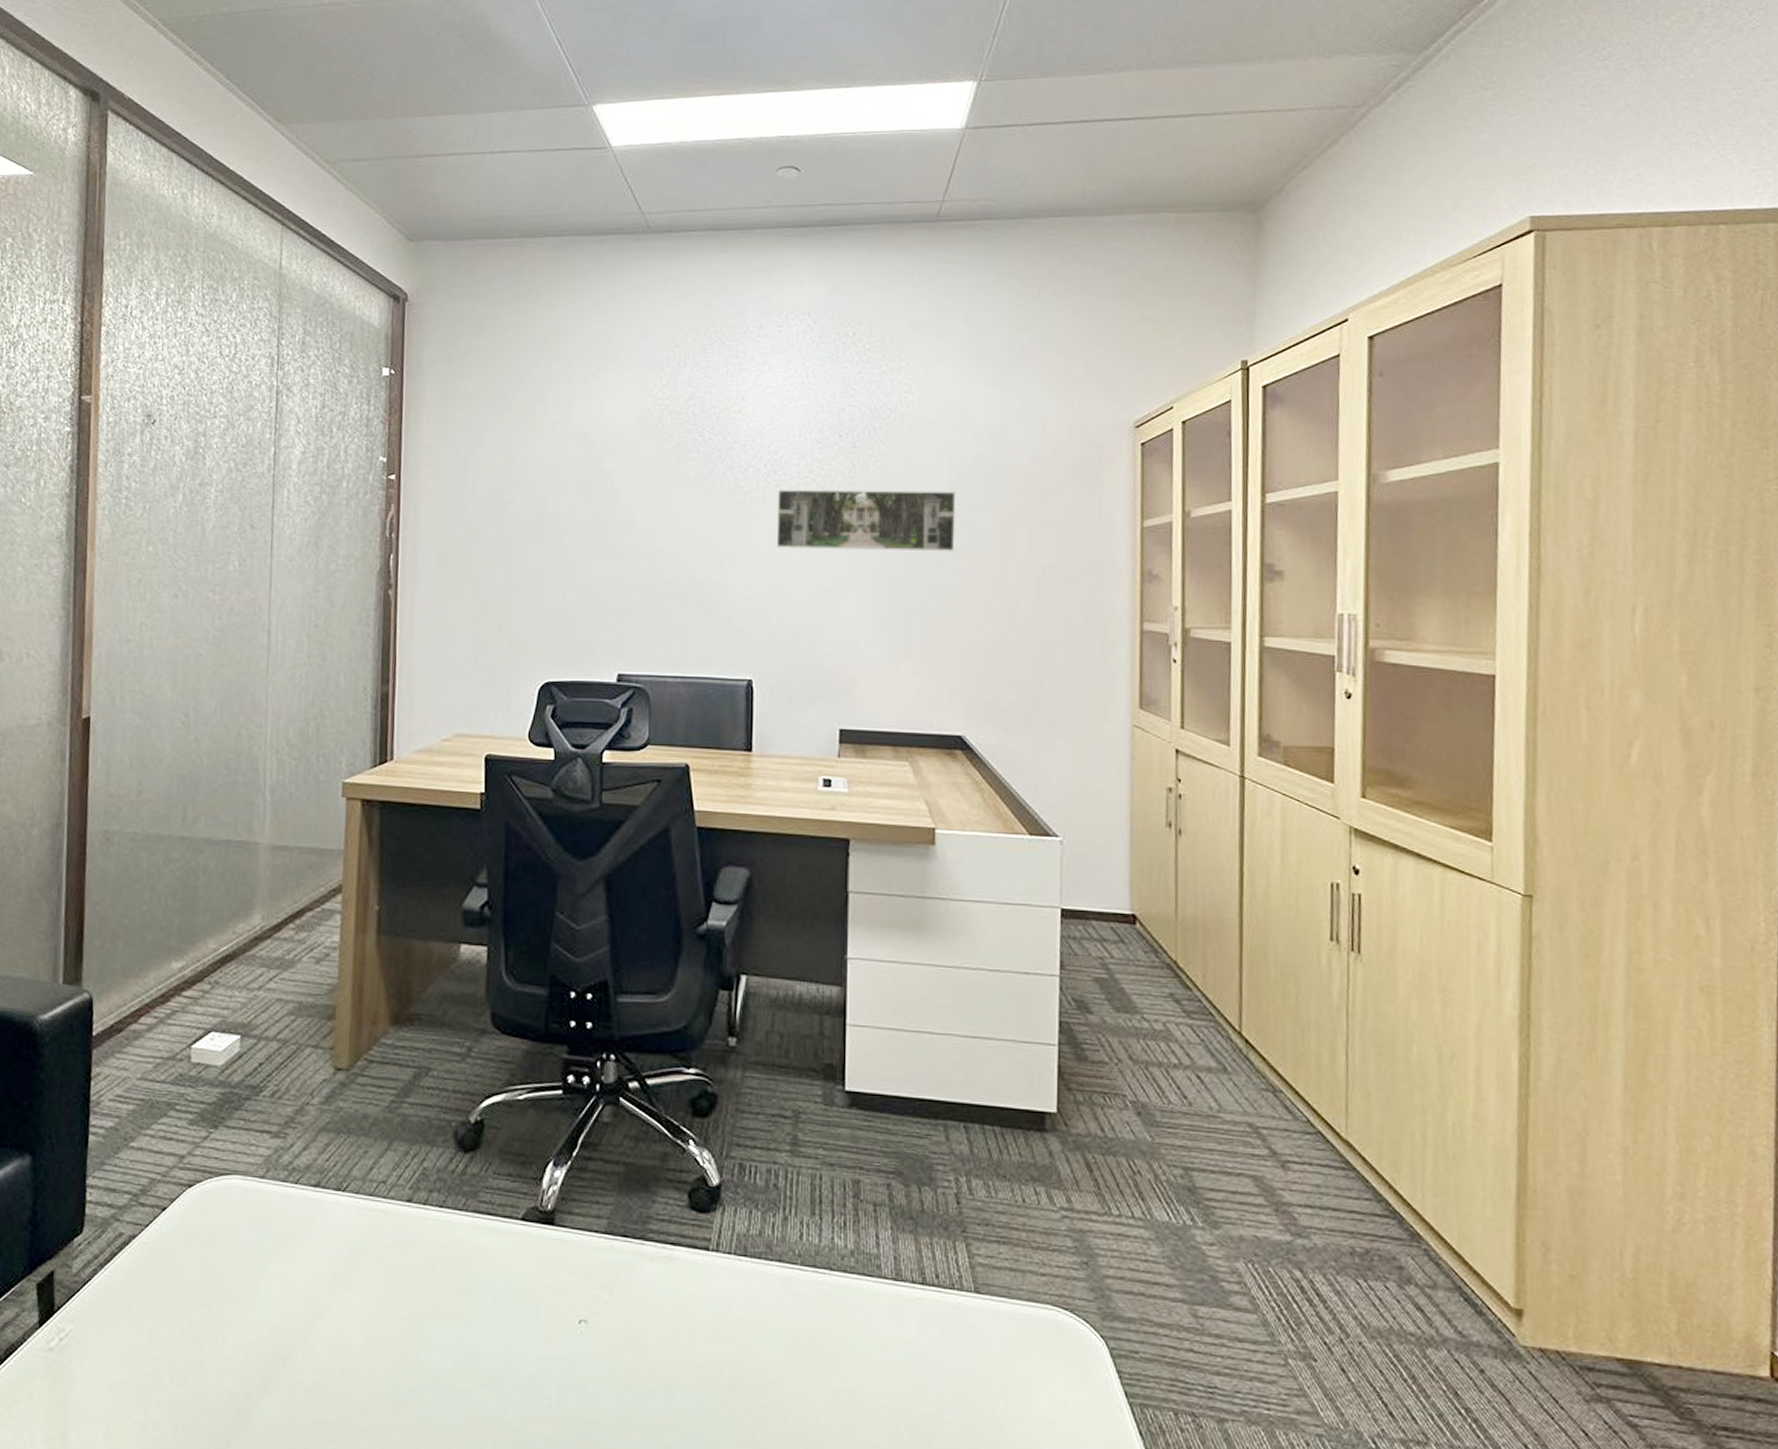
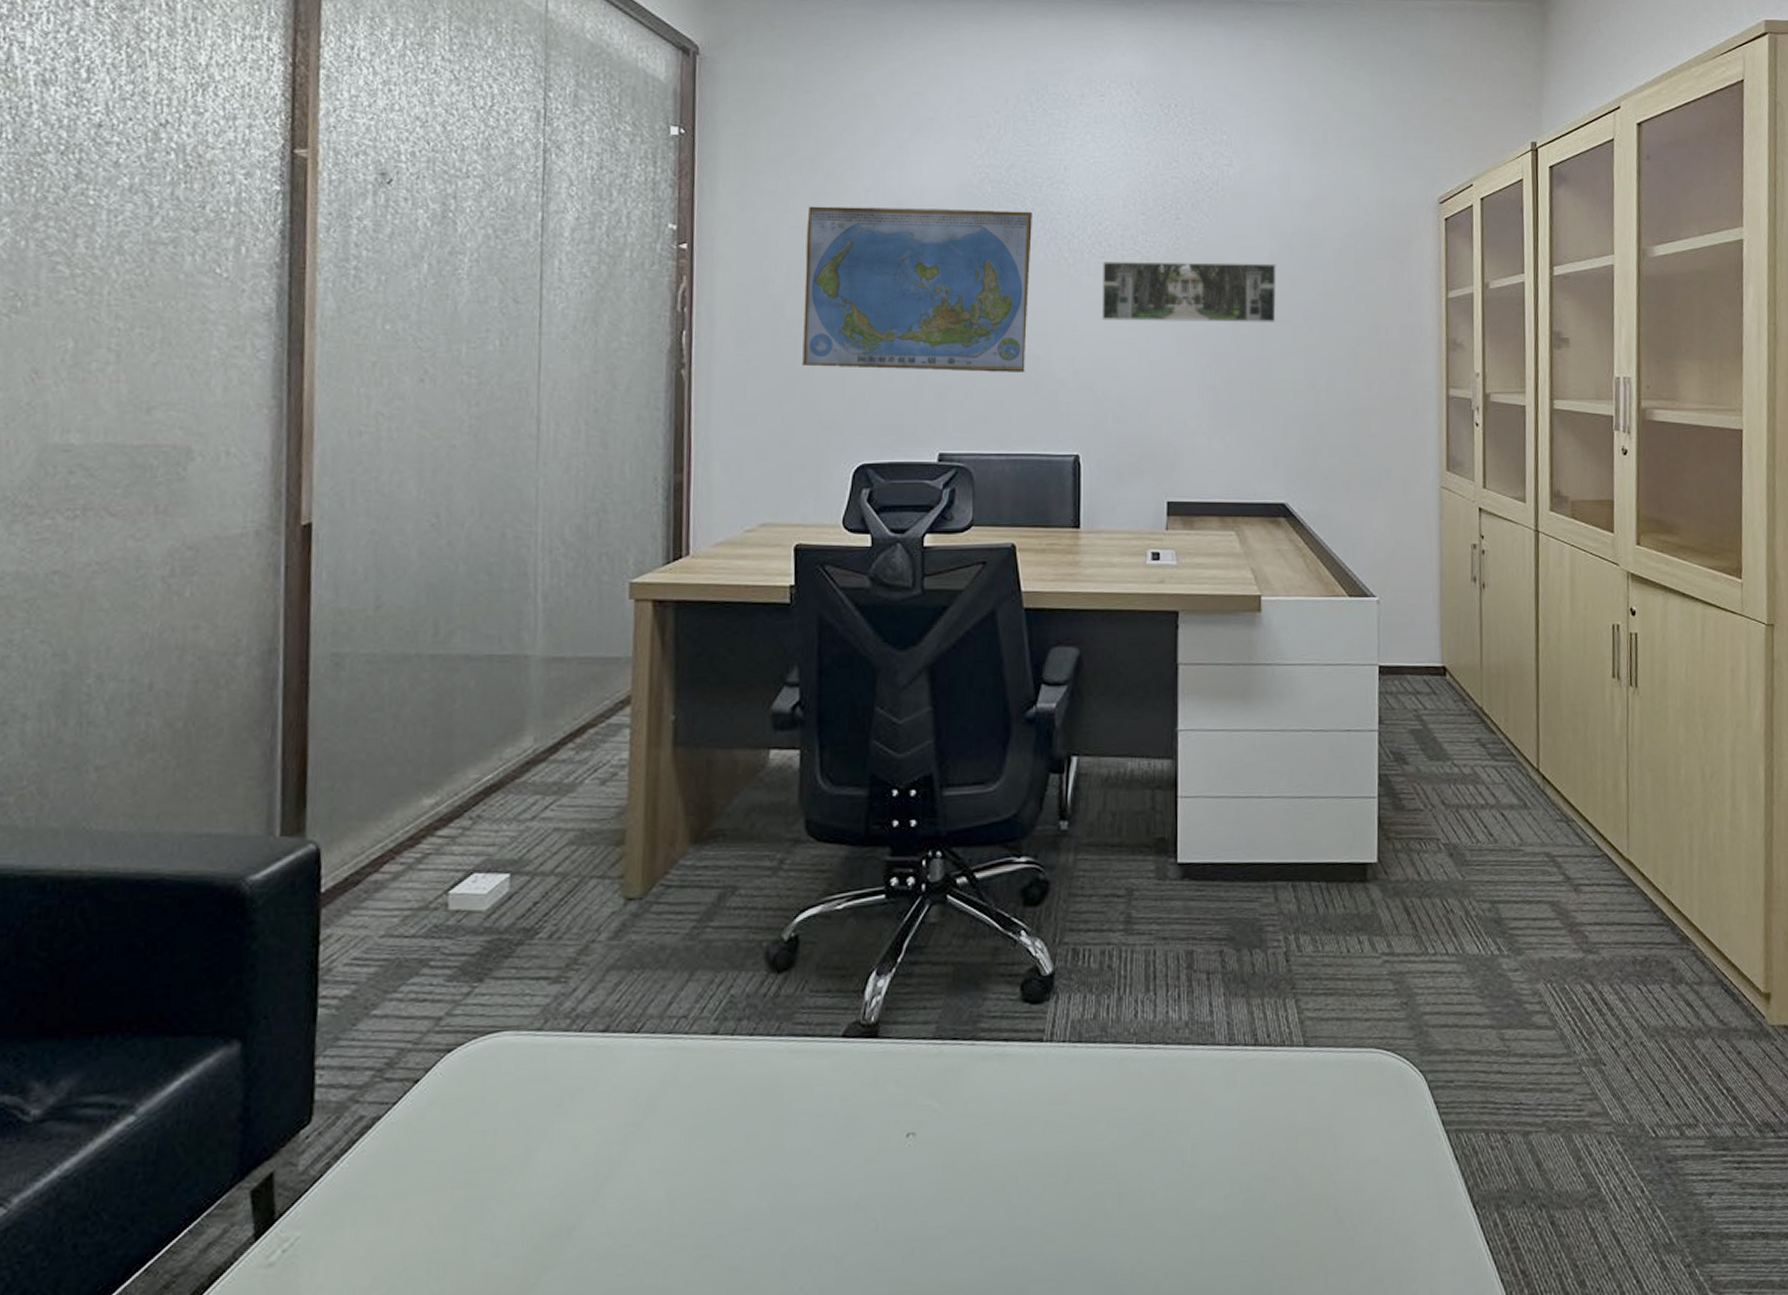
world map: none [494,439,711,598] -> present [802,206,1033,372]

